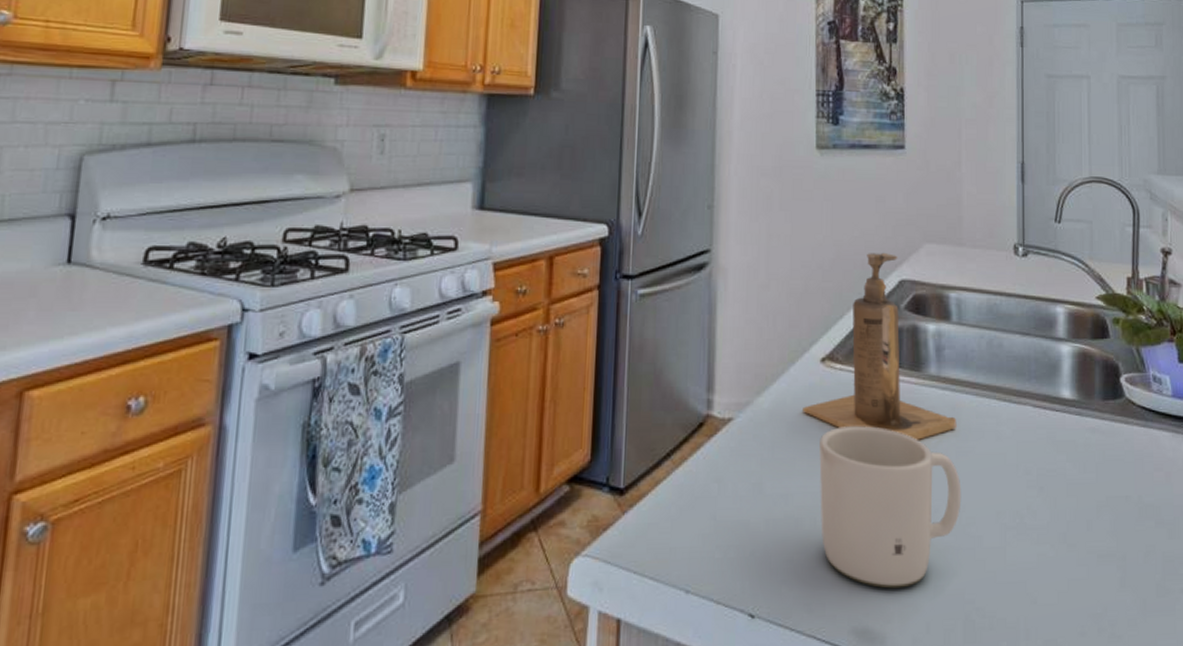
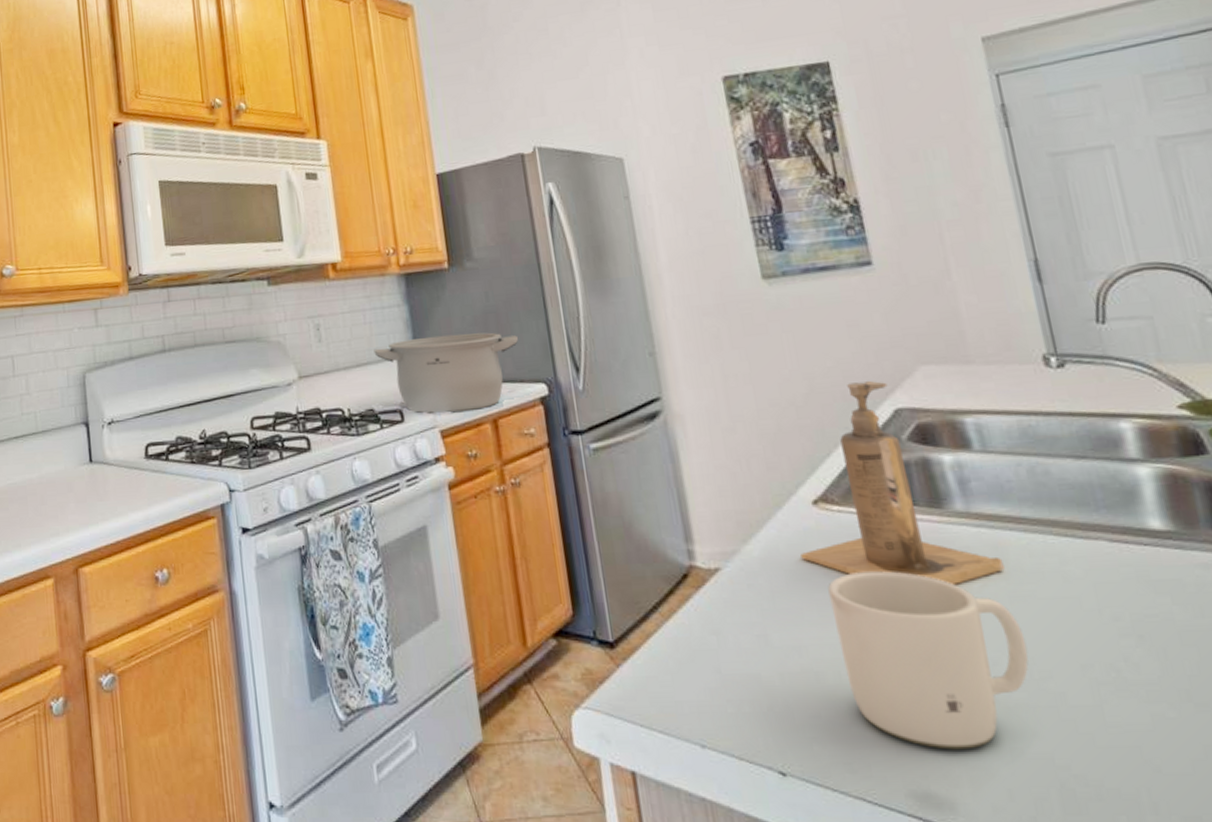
cooking pot: none [439,163,589,244] -> present [374,332,518,414]

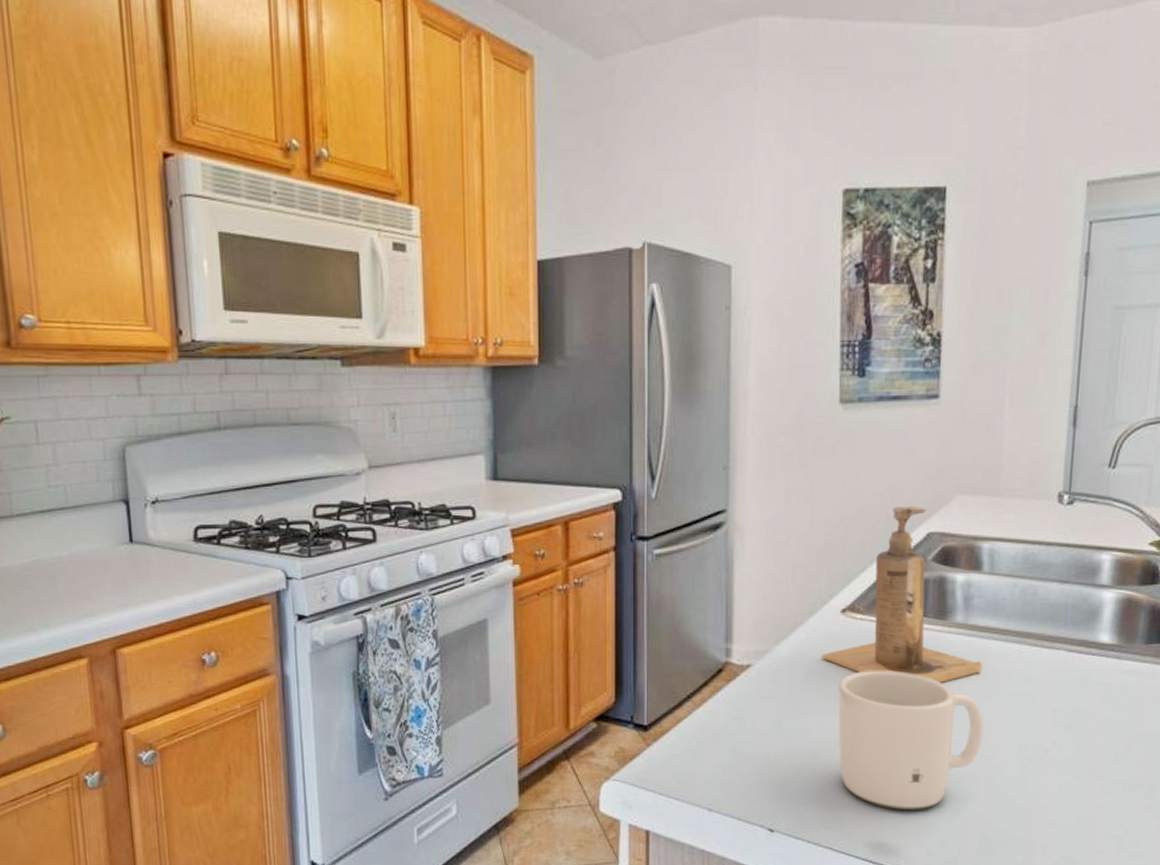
cooking pot: present [374,332,518,414] -> none [451,434,599,512]

